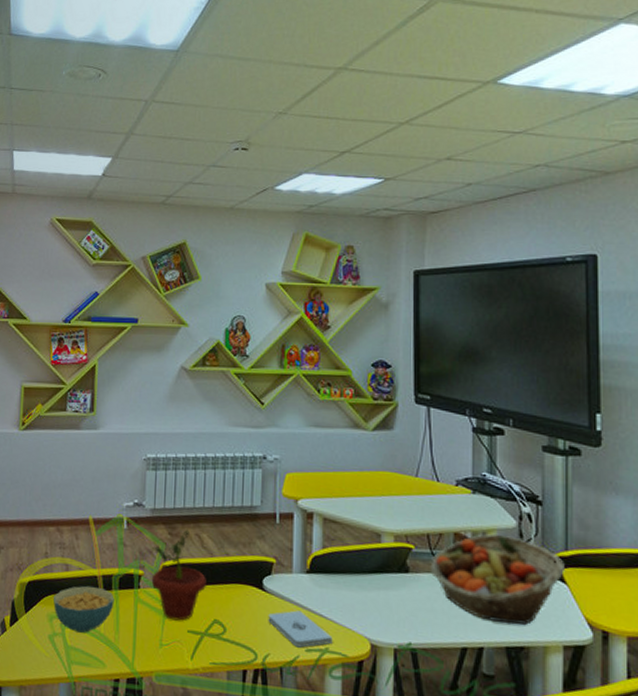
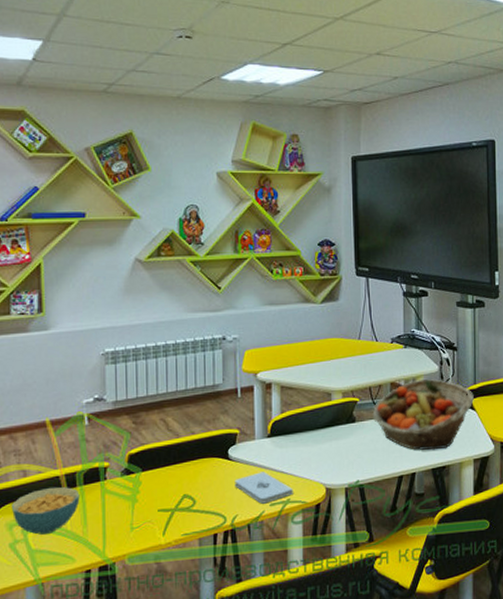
potted plant: present [151,528,206,621] -> none [117,413,174,504]

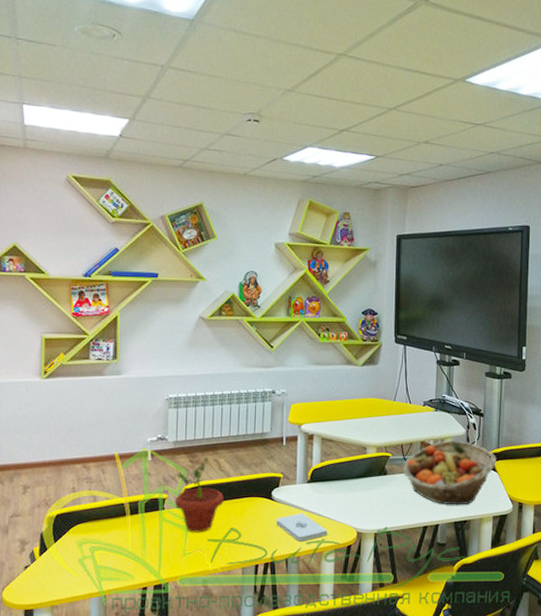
cereal bowl: present [12,486,80,535] -> none [82,512,141,553]
potted plant: none [117,413,174,504] -> present [174,455,224,533]

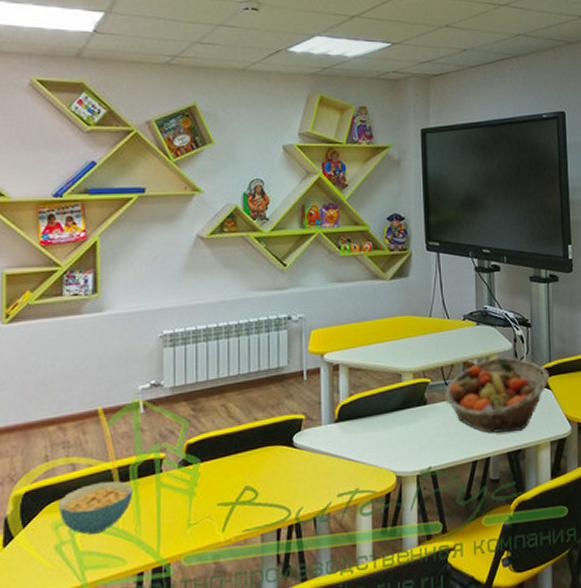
cereal bowl: none [82,512,141,553] -> present [59,481,133,535]
potted plant: present [174,455,224,533] -> none [174,399,235,497]
notepad: present [276,513,328,542] -> none [300,459,362,495]

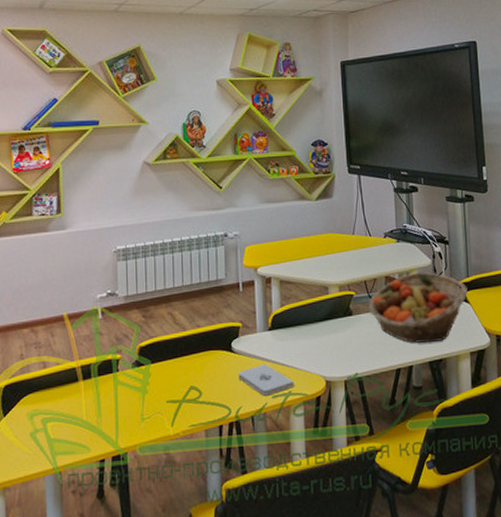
cereal bowl: present [59,481,133,535] -> none [33,378,95,424]
notepad: none [300,459,362,495] -> present [238,364,294,396]

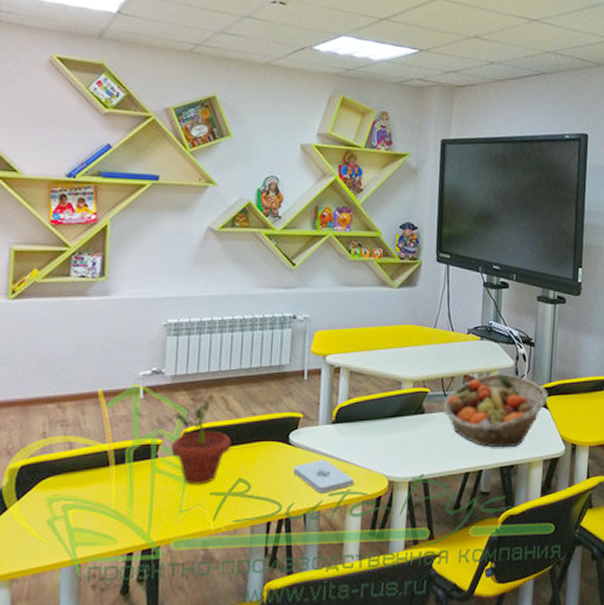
potted plant: none [128,307,181,395] -> present [170,391,231,485]

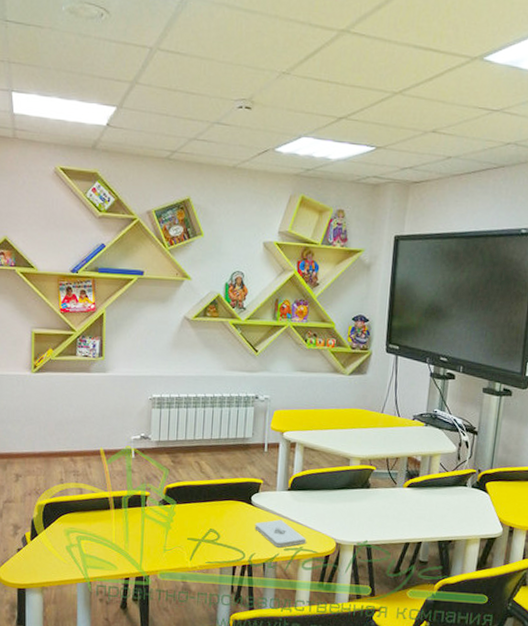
potted plant: present [170,391,231,485] -> none [156,456,204,531]
fruit basket: present [442,373,548,448] -> none [386,457,489,525]

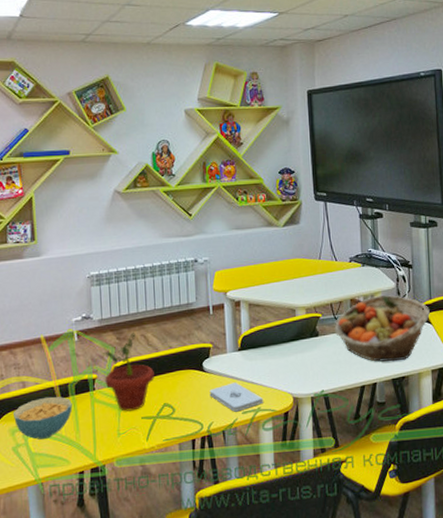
cereal bowl: none [70,505,124,544] -> present [14,396,73,440]
potted plant: none [156,456,204,531] -> present [103,330,154,412]
fruit basket: none [386,457,489,525] -> present [334,294,430,362]

